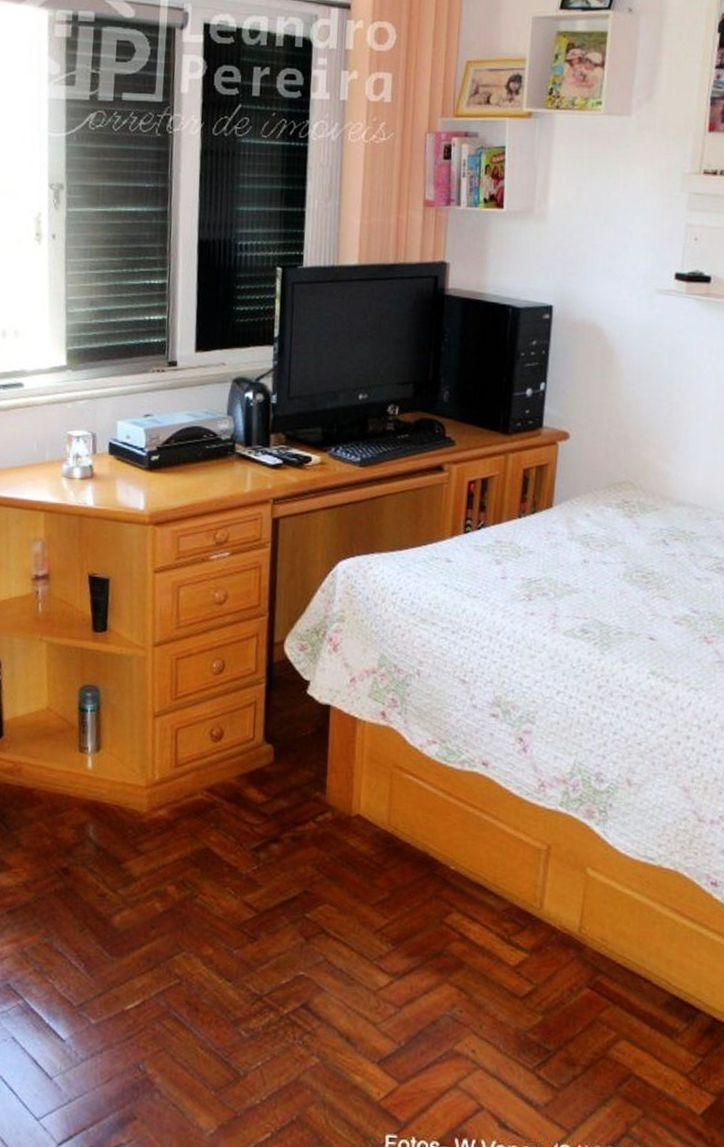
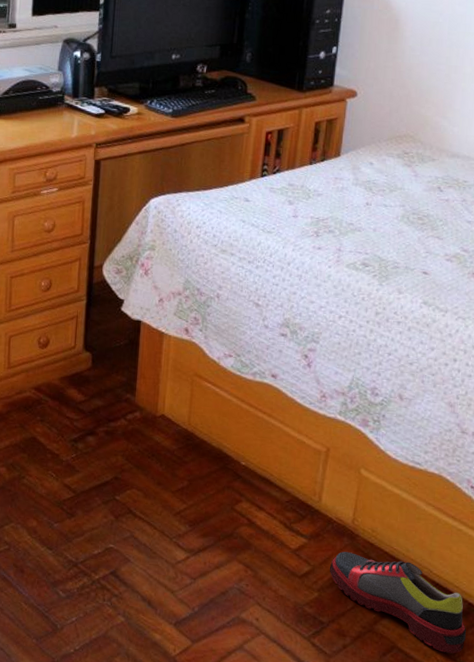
shoe: none [555,966,711,1079] -> present [330,551,466,654]

